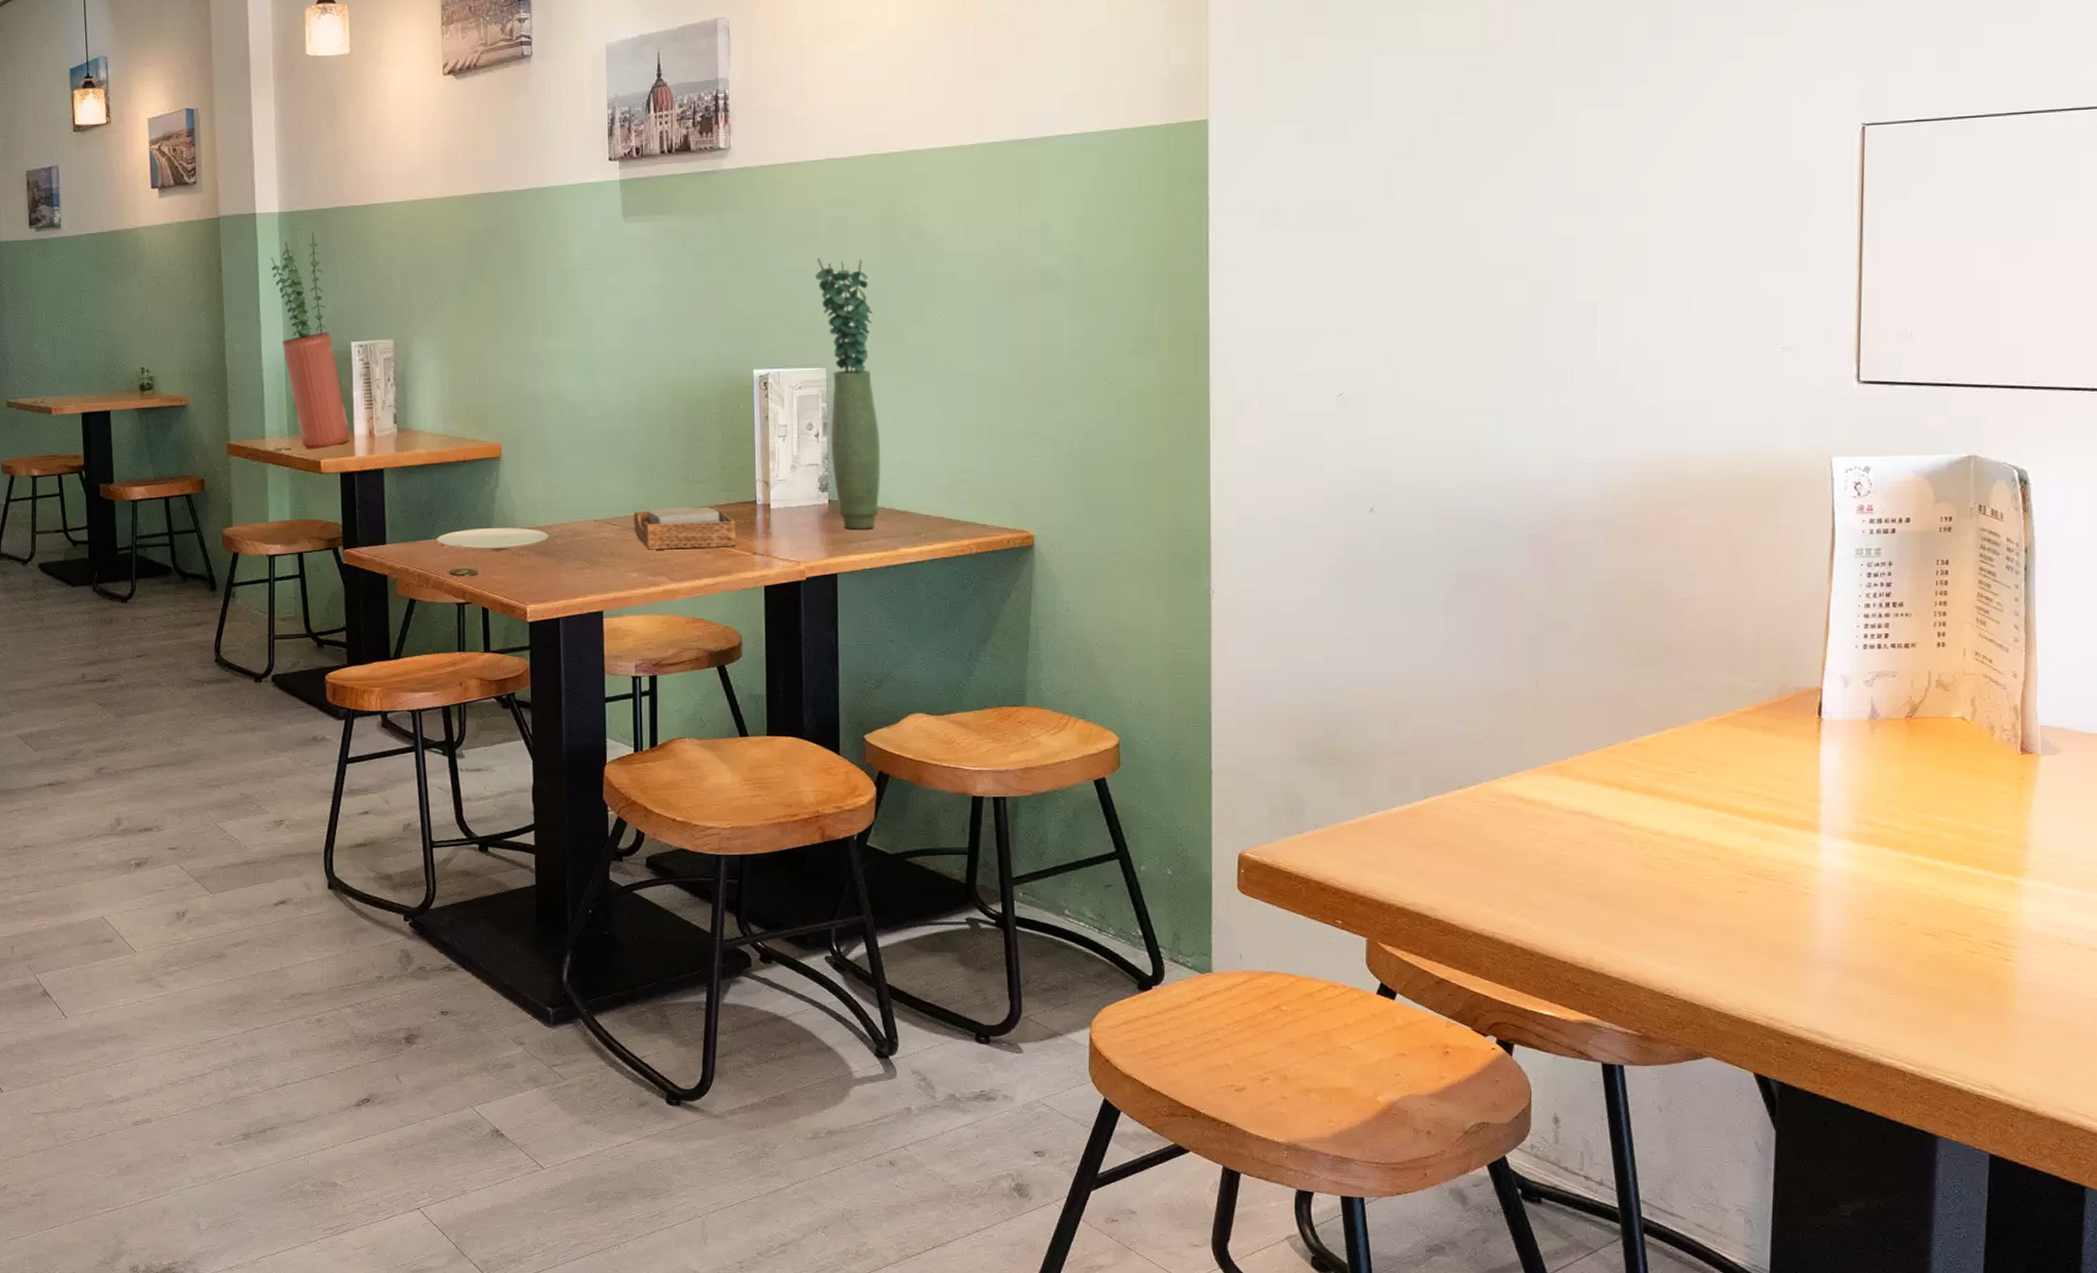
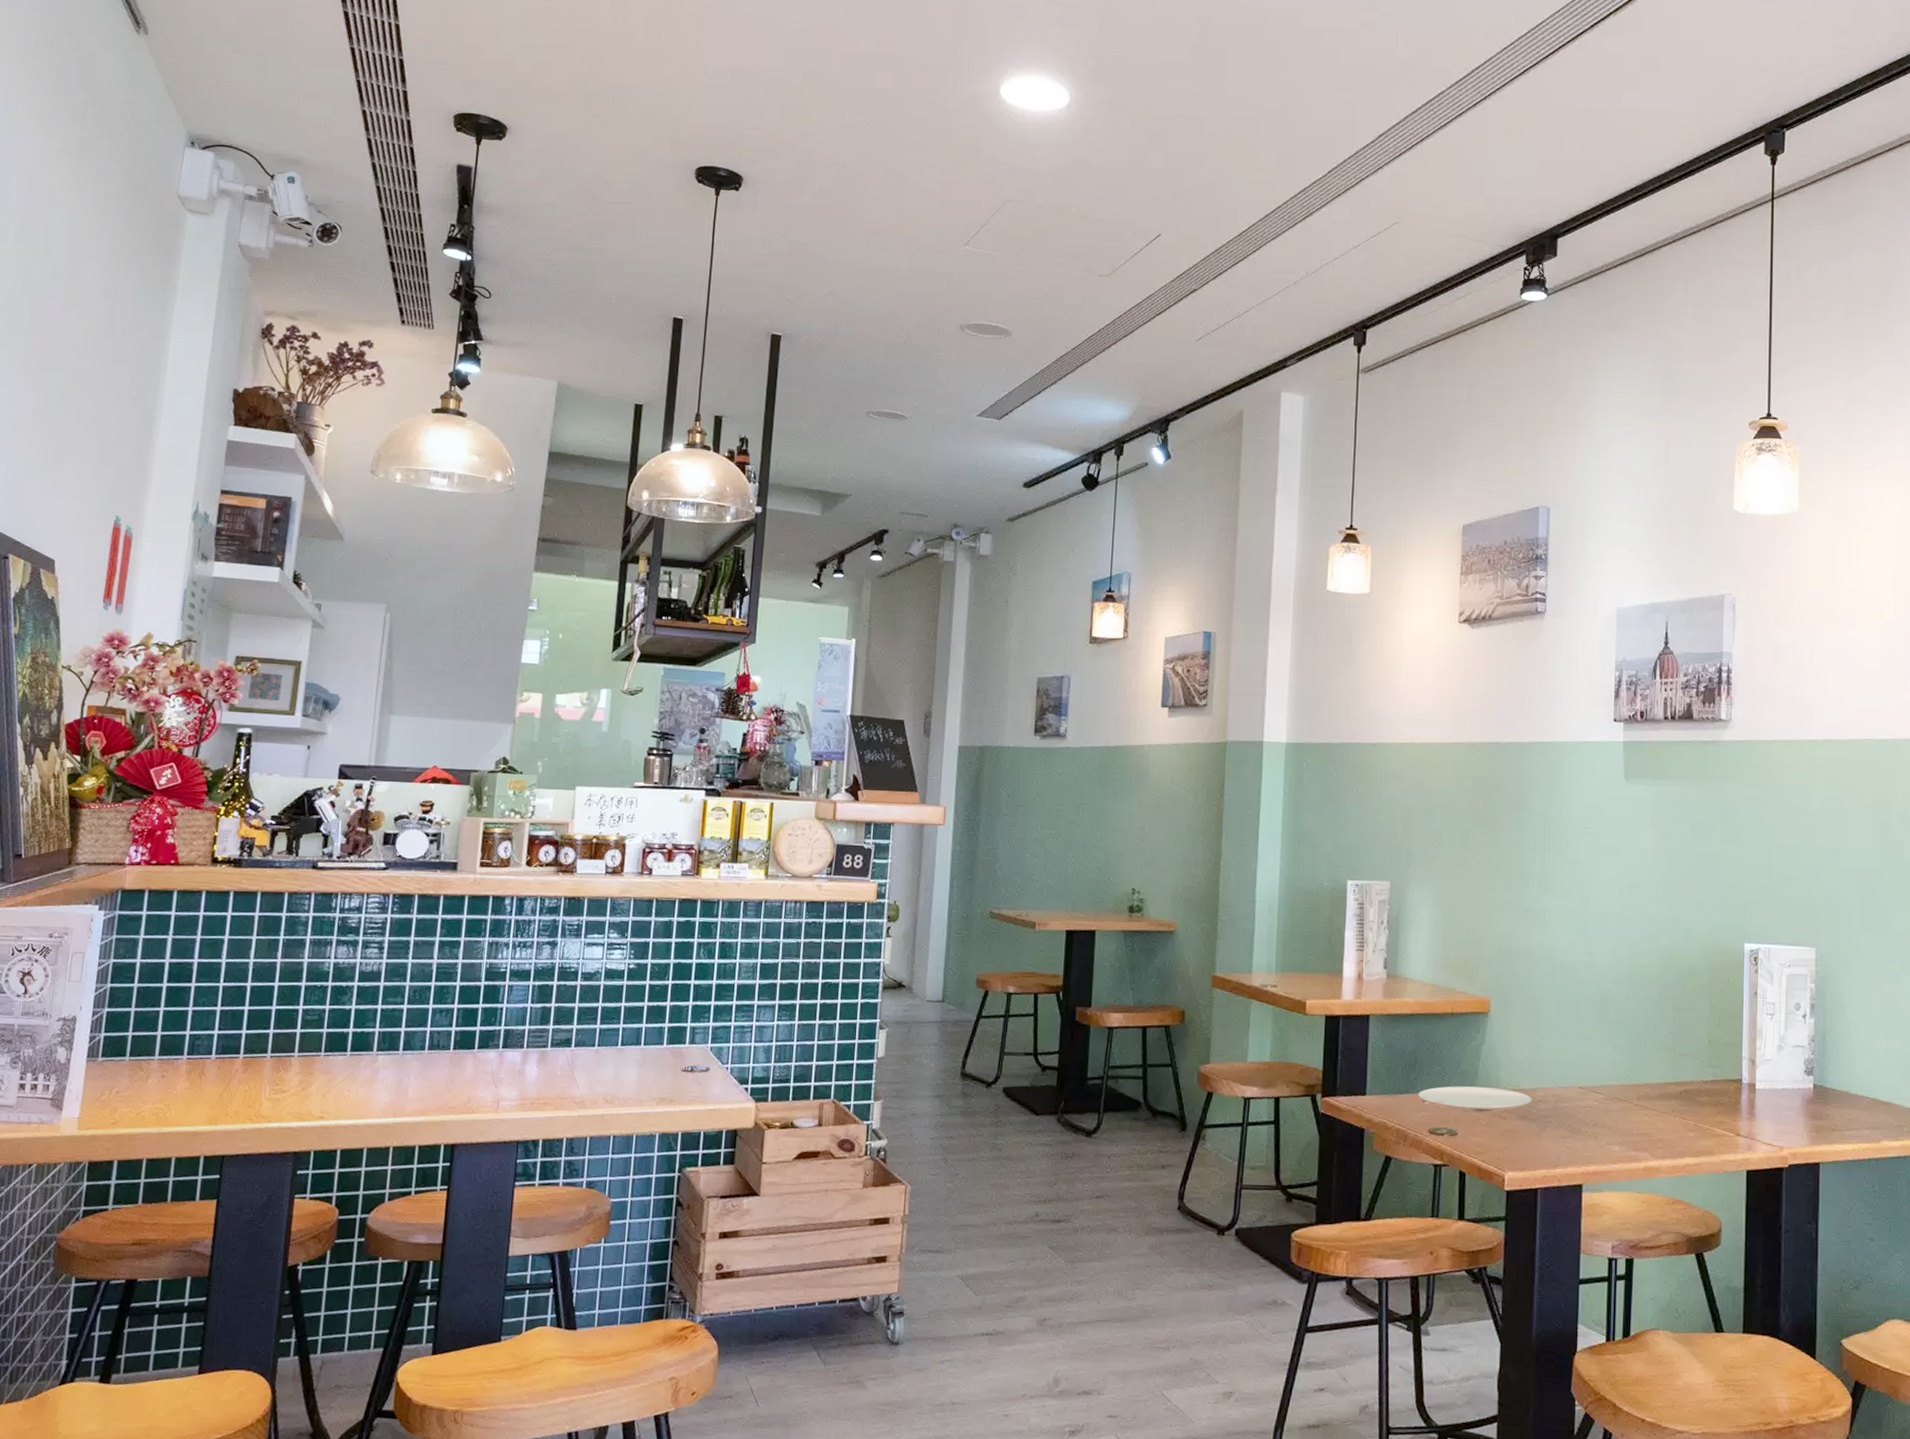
vase: present [271,232,351,450] -> none [1274,766,1339,989]
napkin holder: present [633,506,737,550] -> none [1618,1079,1721,1127]
vase: present [815,258,881,530] -> none [1808,836,1867,1119]

